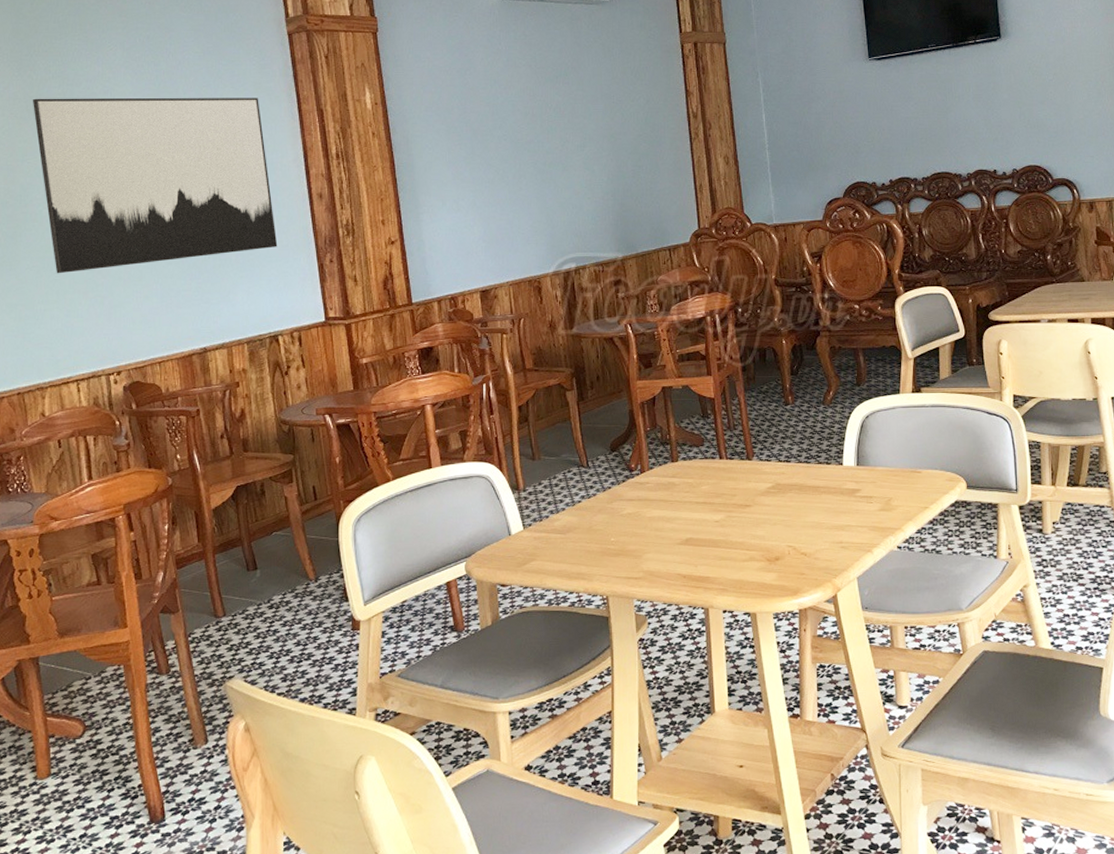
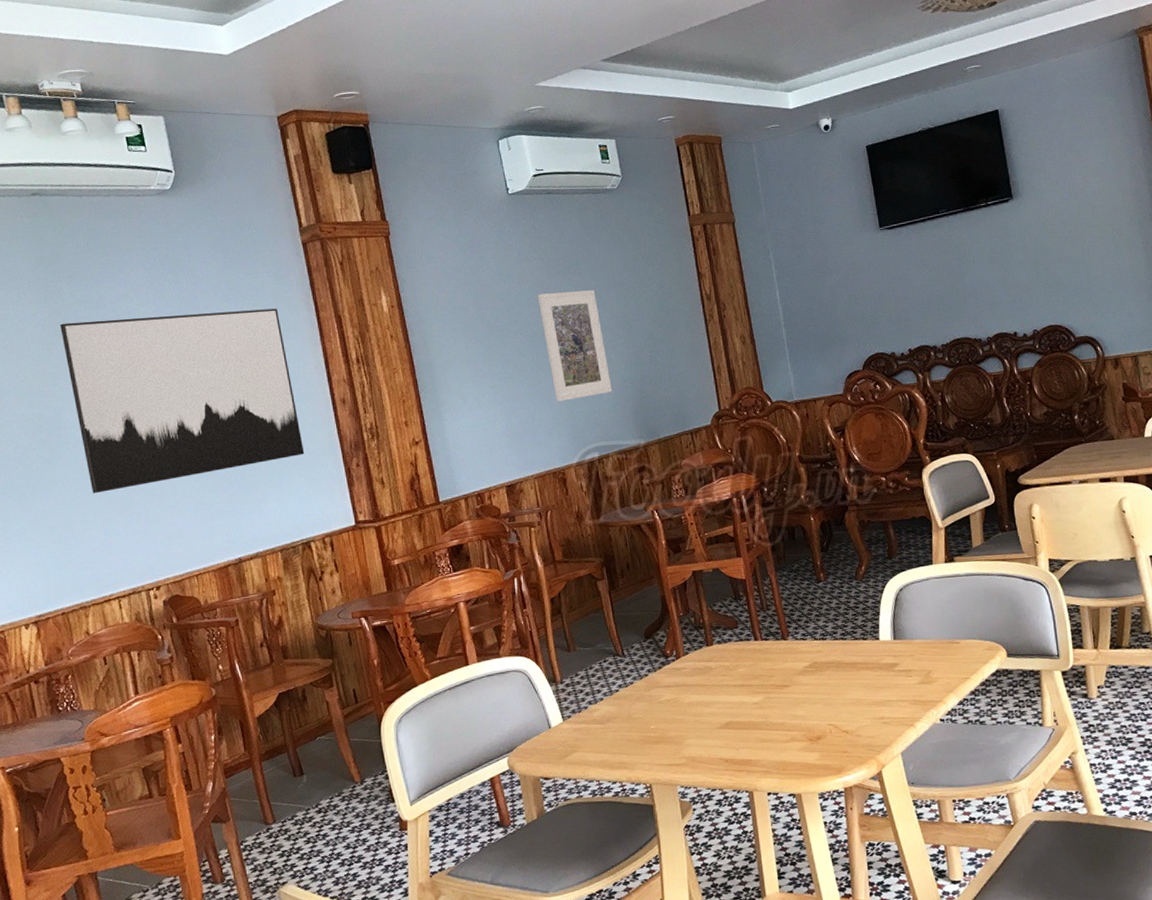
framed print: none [523,101,593,210] -> present [537,290,612,402]

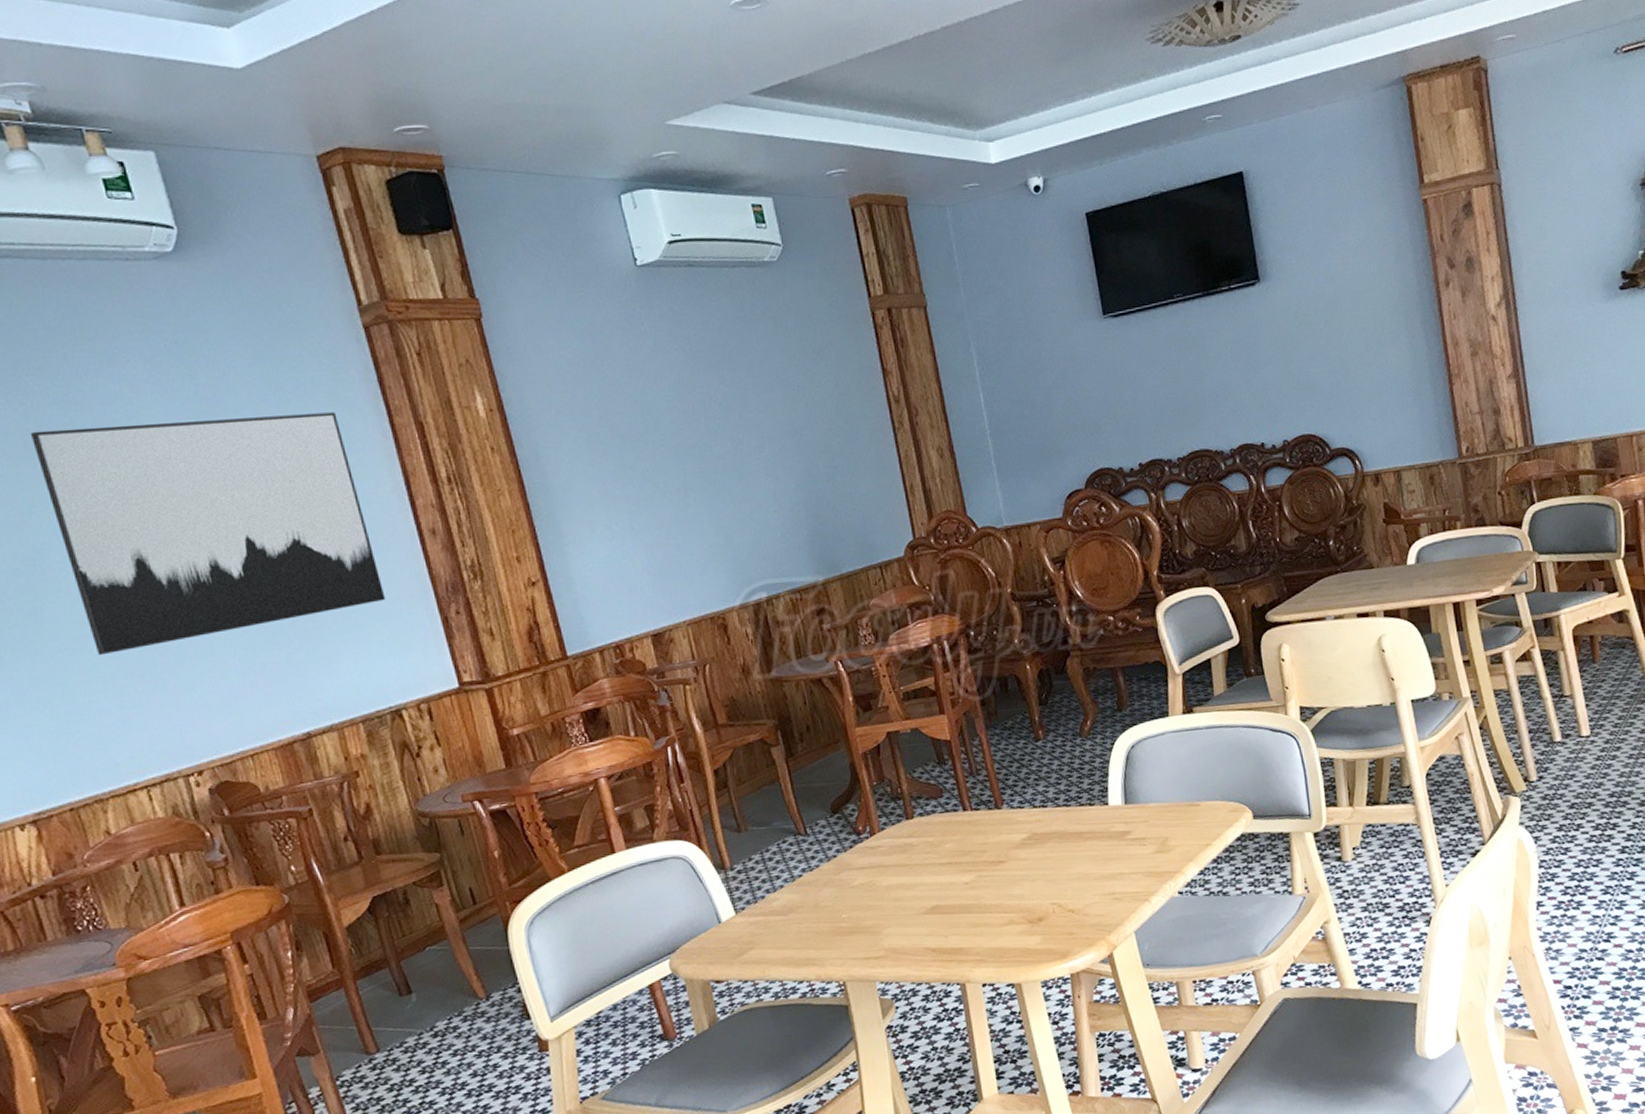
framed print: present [537,290,612,402] -> none [680,390,780,530]

